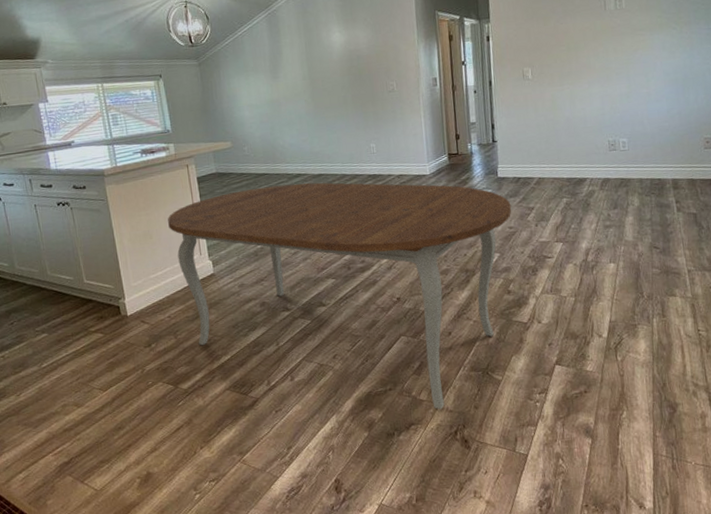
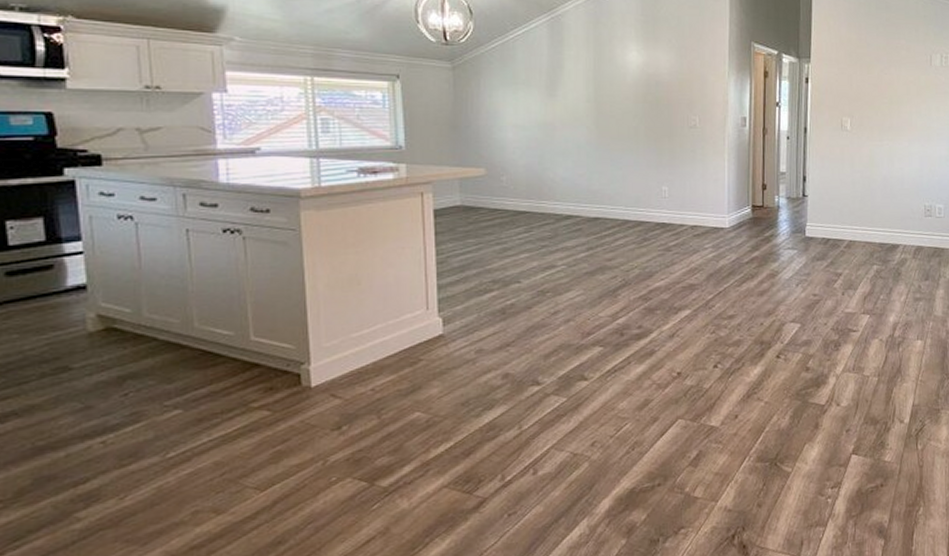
dining table: present [168,182,512,410] -> none [386,227,818,510]

